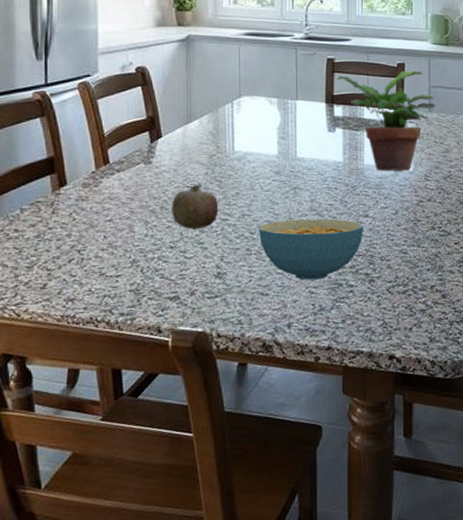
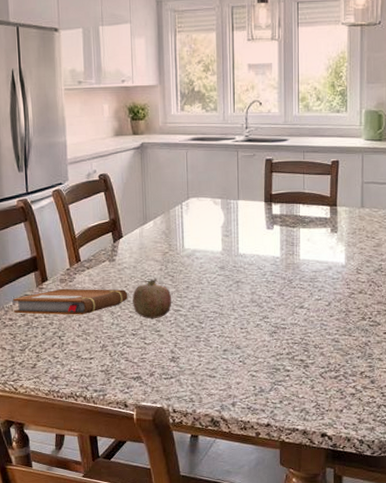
notebook: none [20,194,166,226] -> present [12,288,128,315]
cereal bowl: present [259,219,364,280] -> none [206,310,300,365]
potted plant: present [336,70,435,171] -> none [274,167,368,265]

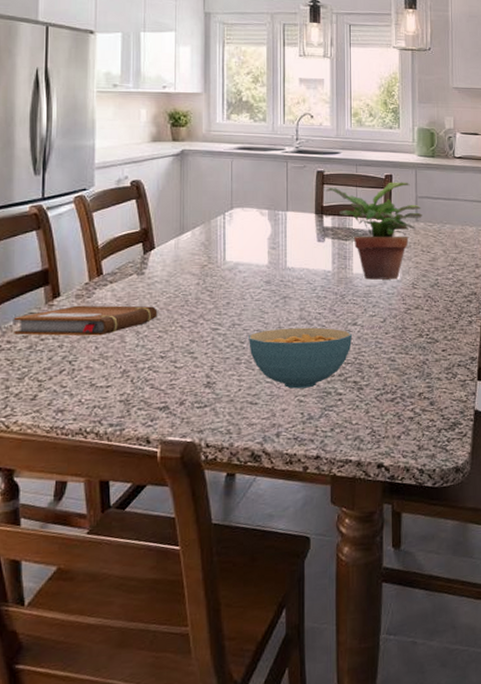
fruit: present [132,278,172,320] -> none [163,294,210,340]
cereal bowl: none [206,310,300,365] -> present [249,327,353,389]
potted plant: none [274,167,368,265] -> present [326,182,422,280]

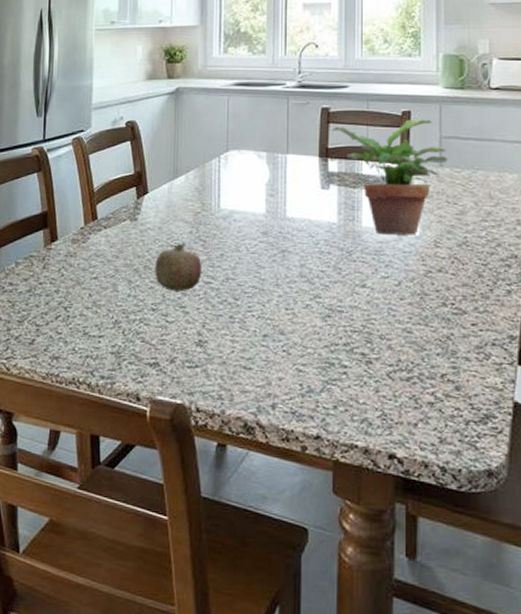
notebook: present [13,305,158,336] -> none [15,250,150,283]
fruit: none [163,294,210,340] -> present [155,243,202,292]
cereal bowl: present [249,327,353,389] -> none [243,286,361,356]

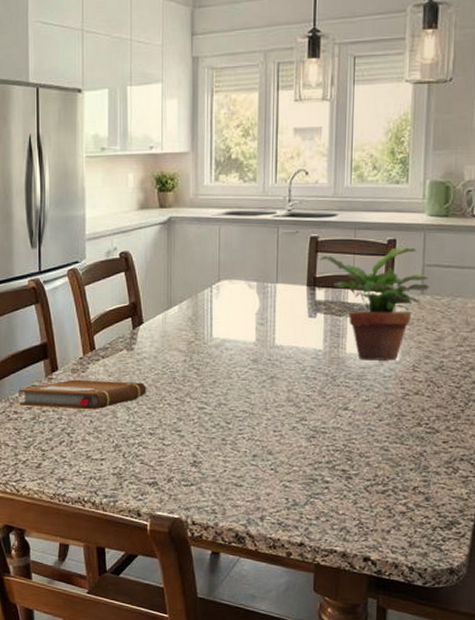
notebook: none [15,250,150,283] -> present [18,379,146,410]
fruit: present [155,243,202,292] -> none [152,371,196,418]

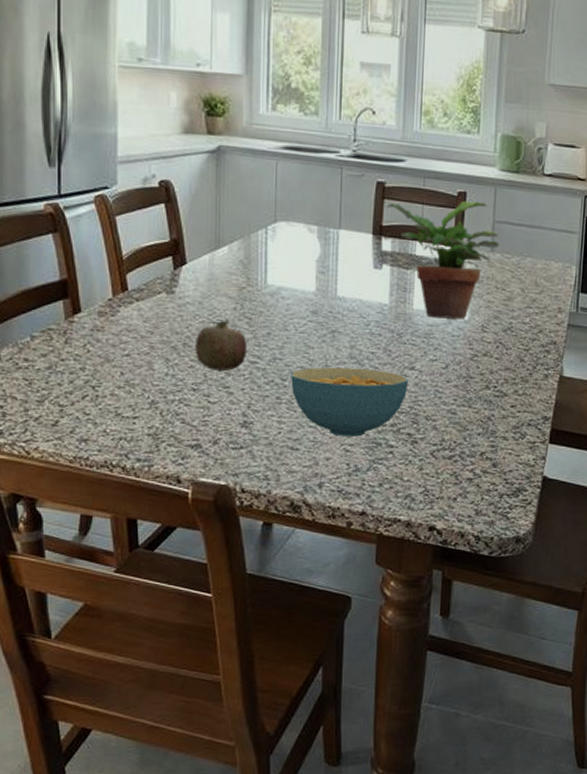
notebook: present [18,379,146,410] -> none [30,324,189,360]
fruit: none [152,371,196,418] -> present [195,320,248,372]
cereal bowl: none [234,410,343,474] -> present [291,367,409,437]

